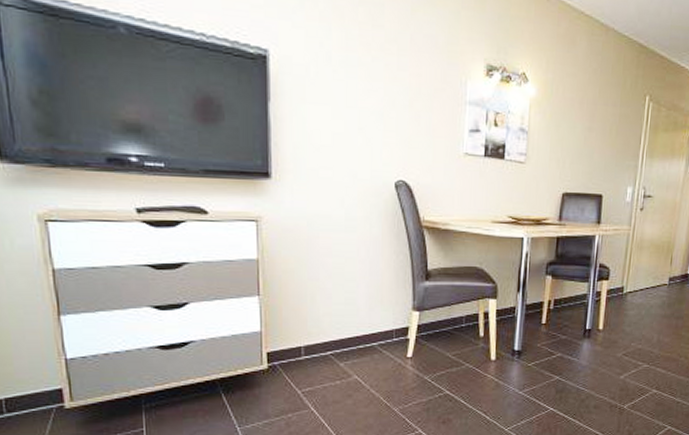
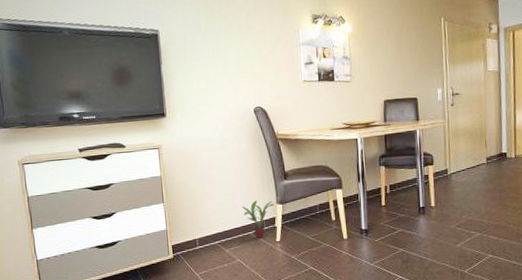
potted plant: none [366,303,410,352] -> present [241,200,275,238]

